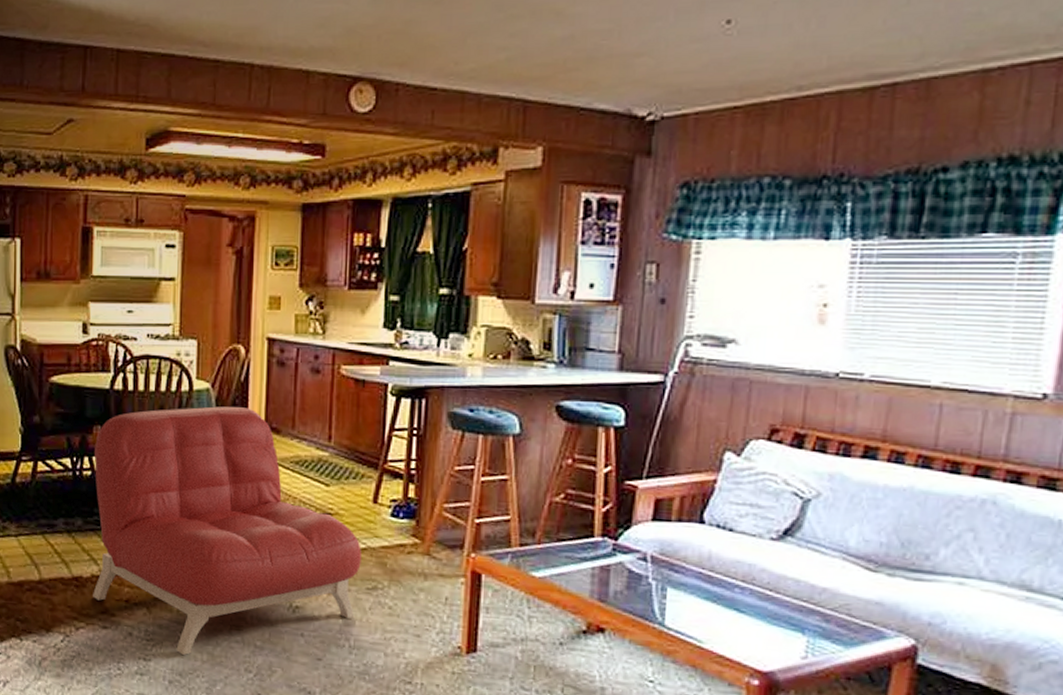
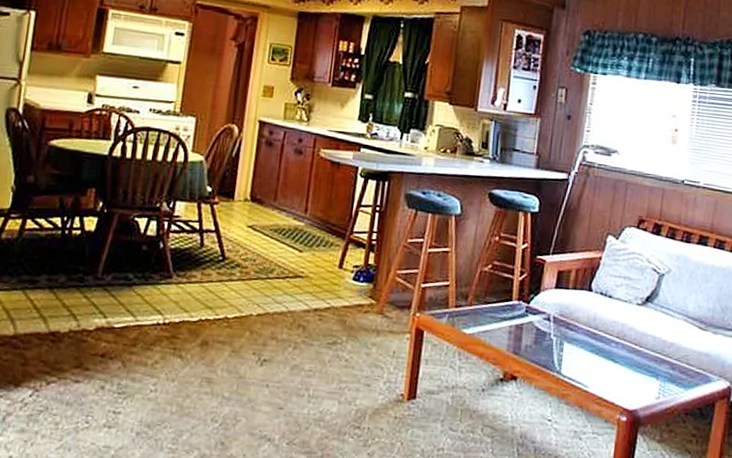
armchair: present [93,406,362,655] -> none [68,177,326,407]

